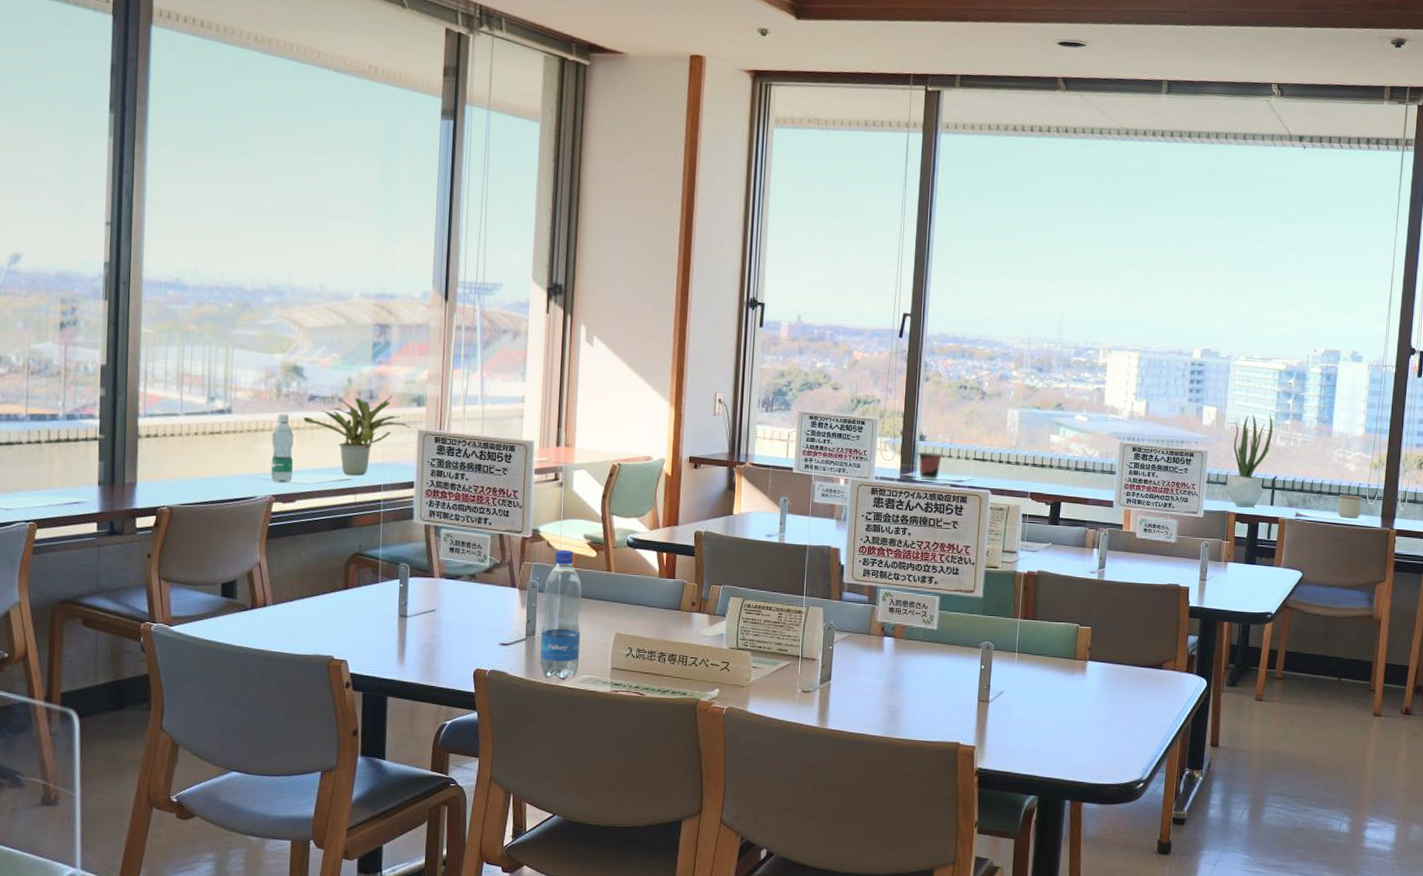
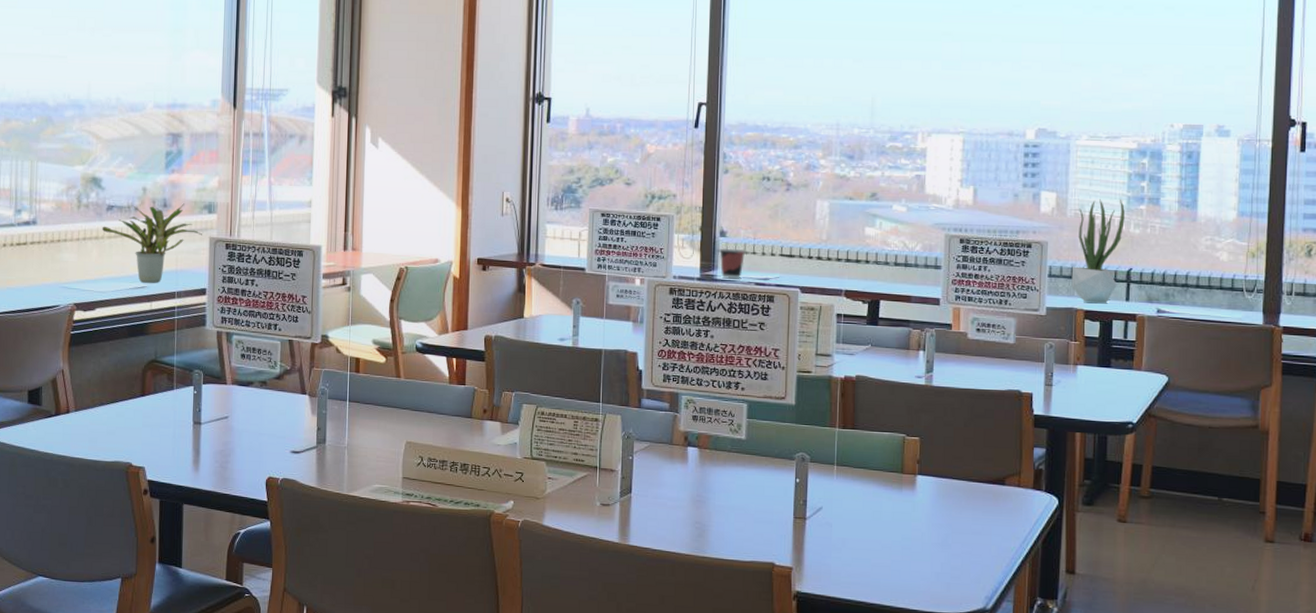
bottle: present [270,414,294,483] -> none [72,224,93,292]
bottle: present [540,550,582,679] -> none [331,356,372,489]
mug: present [1337,494,1362,519] -> none [1208,287,1238,315]

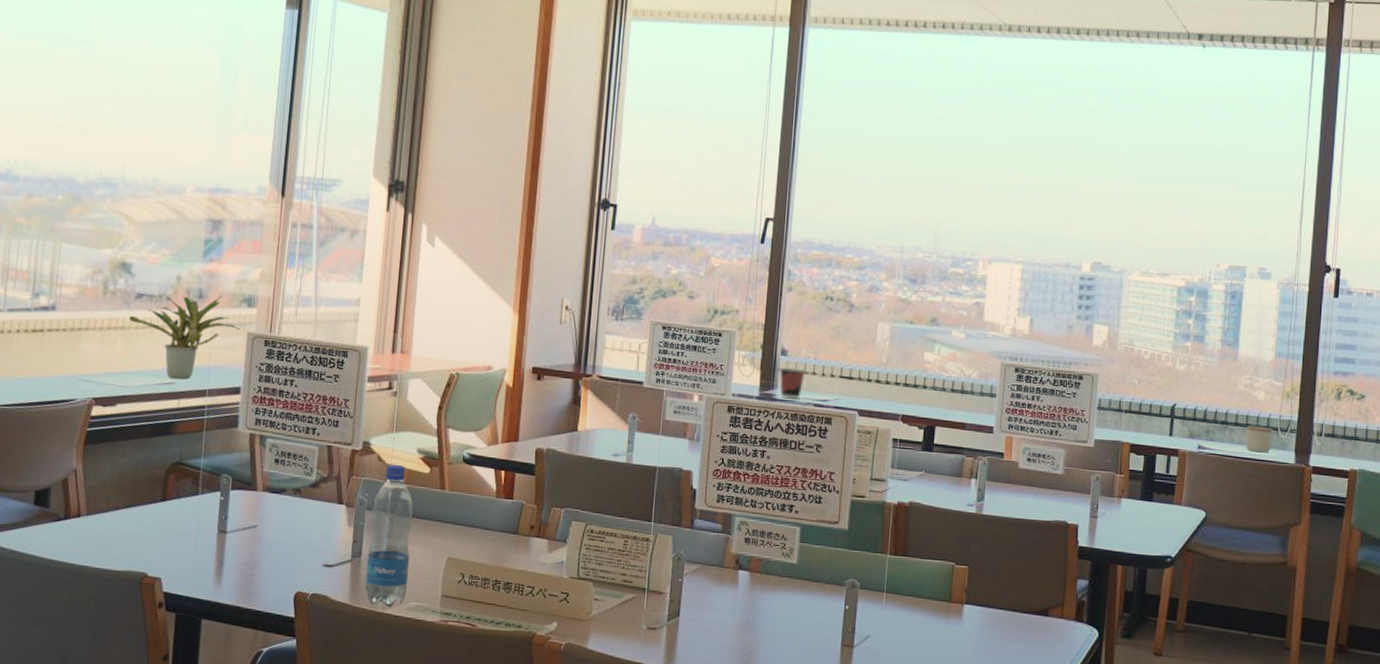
bottle: none [331,356,372,489] -> present [365,465,413,606]
potted plant: present [1071,199,1125,304] -> none [1119,334,1172,438]
mug: none [1208,287,1238,315] -> present [1245,425,1273,453]

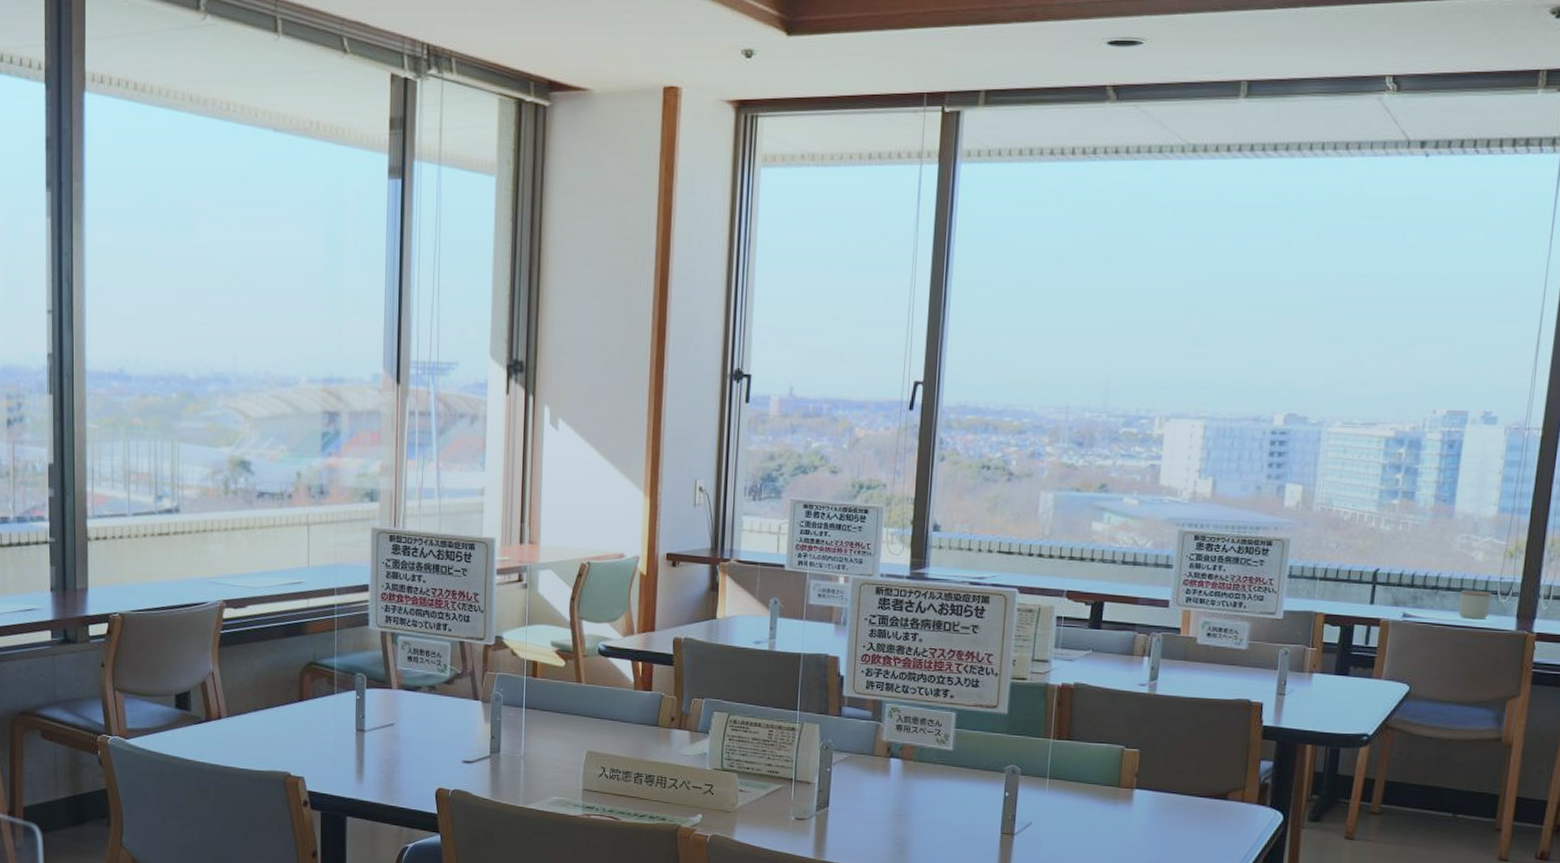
potted plant: present [128,294,240,380] -> none [252,490,363,580]
bottle: present [365,465,413,606] -> none [506,659,550,801]
cup: present [779,367,806,400] -> none [931,543,961,578]

